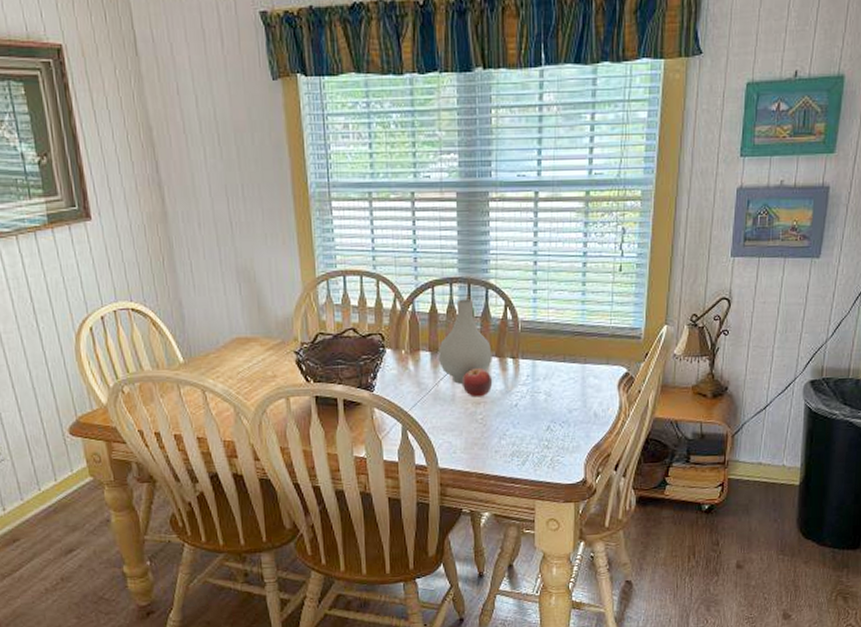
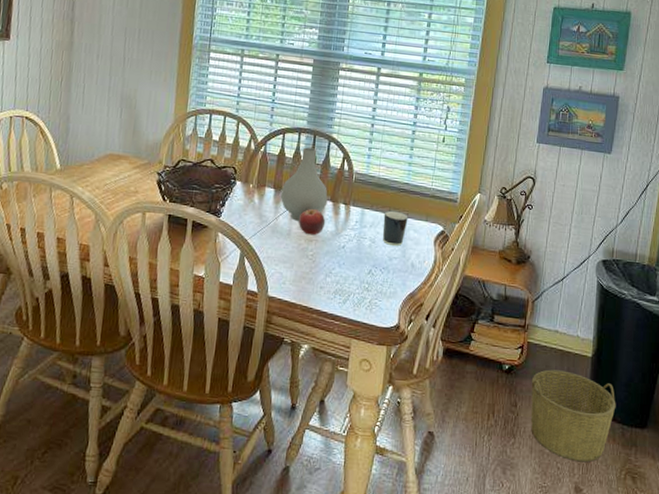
mug: none [558,357,586,396] -> present [382,210,408,246]
basket: none [733,502,827,590] -> present [531,369,616,463]

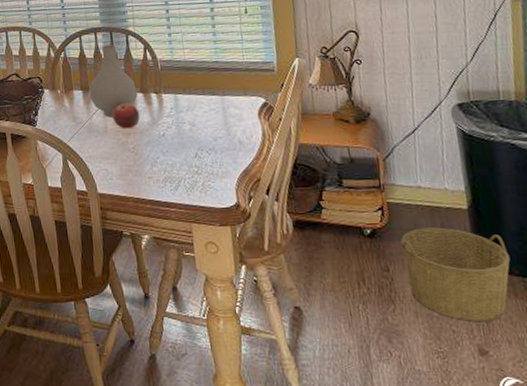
mug: present [382,210,408,246] -> none [198,91,226,126]

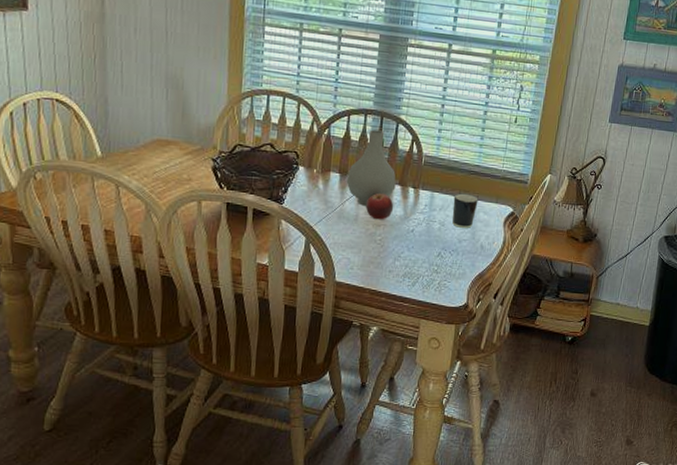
mug: none [198,91,226,126] -> present [452,193,478,228]
basket: present [400,227,511,323] -> none [590,339,668,419]

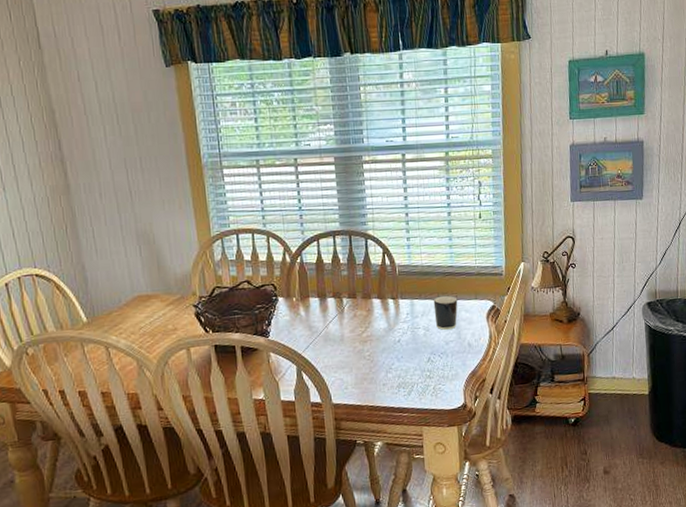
vase: present [346,129,396,206] -> none [326,249,375,325]
fruit: present [365,193,394,220] -> none [348,309,377,337]

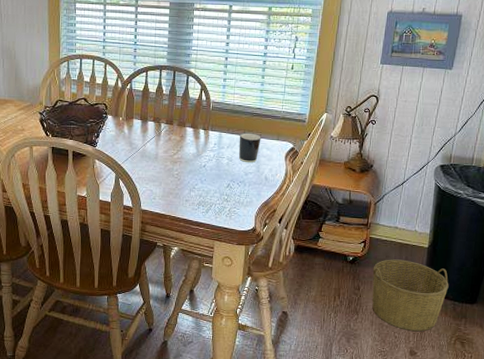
basket: none [597,412,676,490] -> present [372,259,449,332]

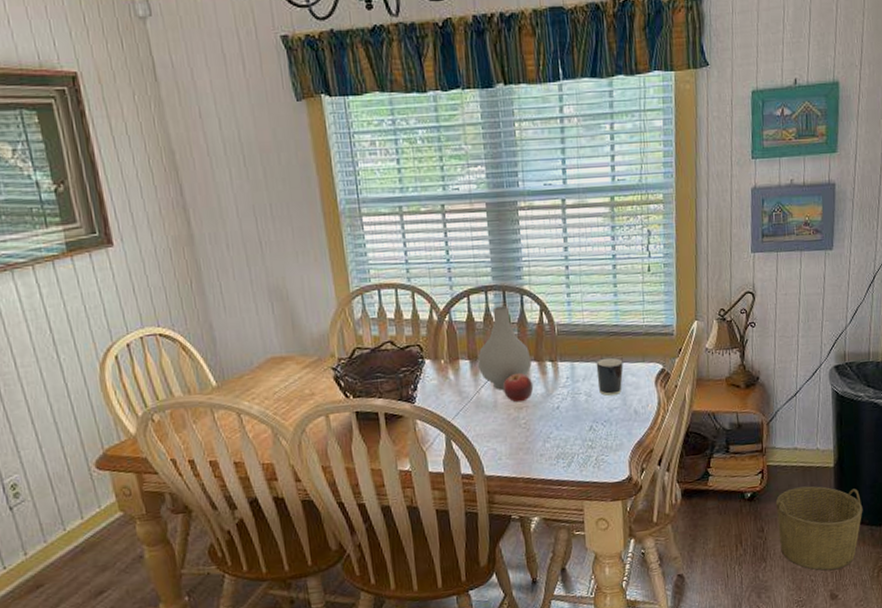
vase: none [146,82,189,146] -> present [477,306,532,390]
fruit: none [163,135,188,158] -> present [502,372,534,403]

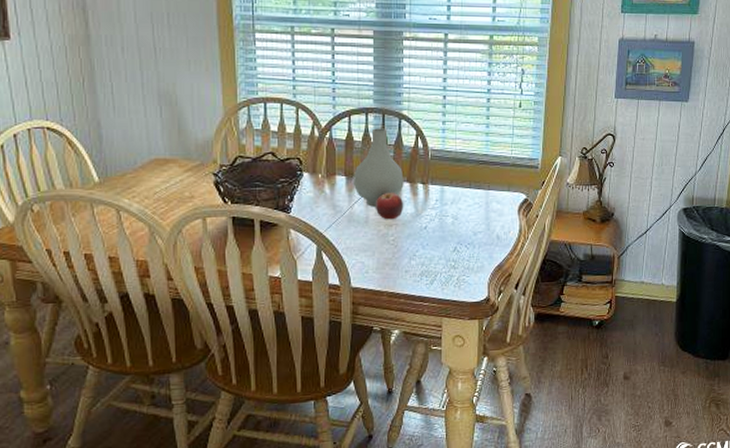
mug: present [596,357,624,396] -> none [464,184,490,220]
basket: present [775,486,863,571] -> none [621,318,700,399]

